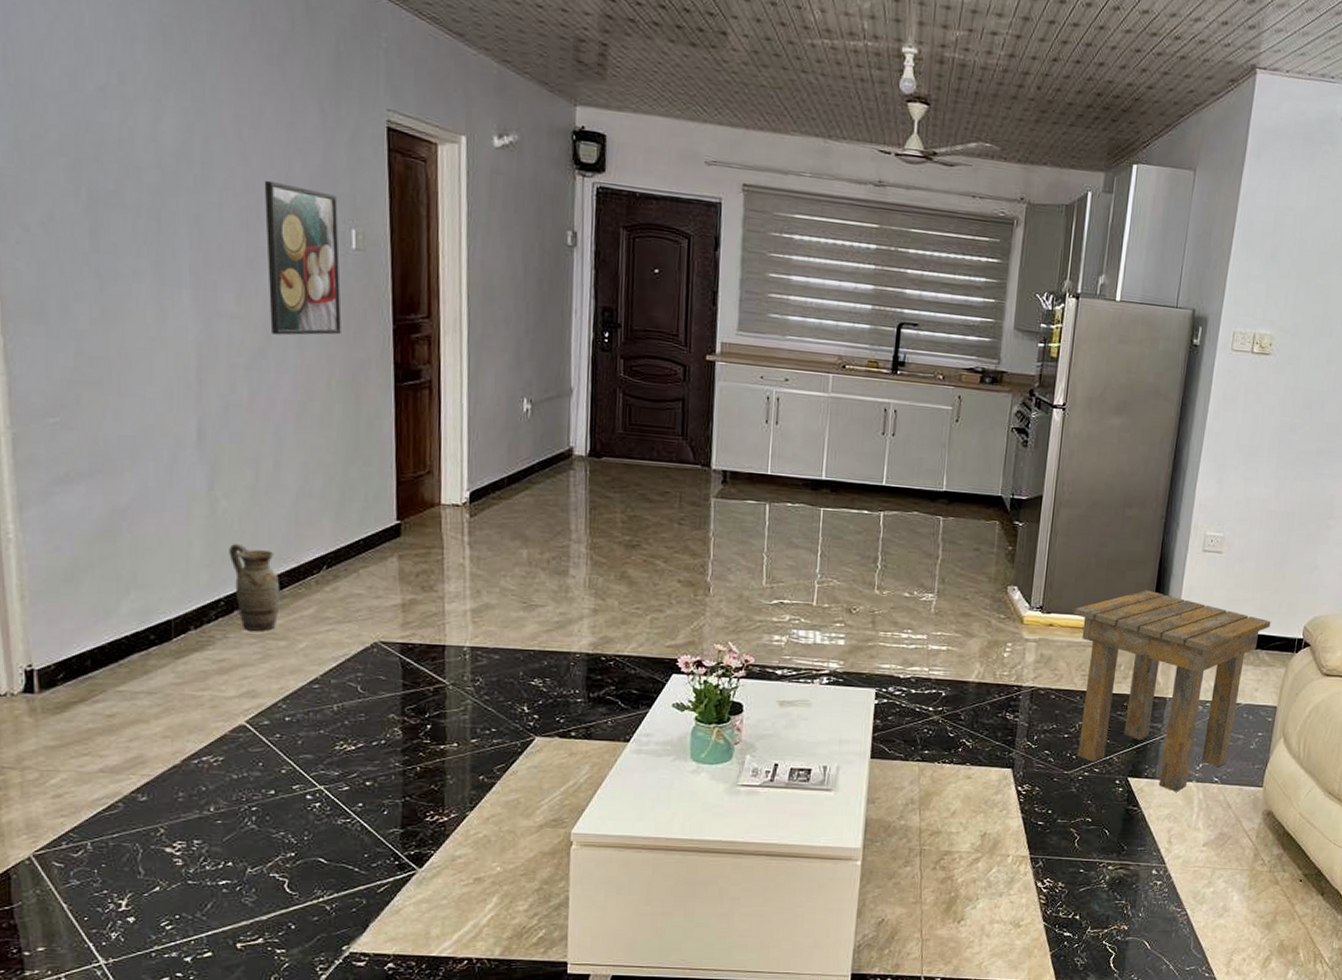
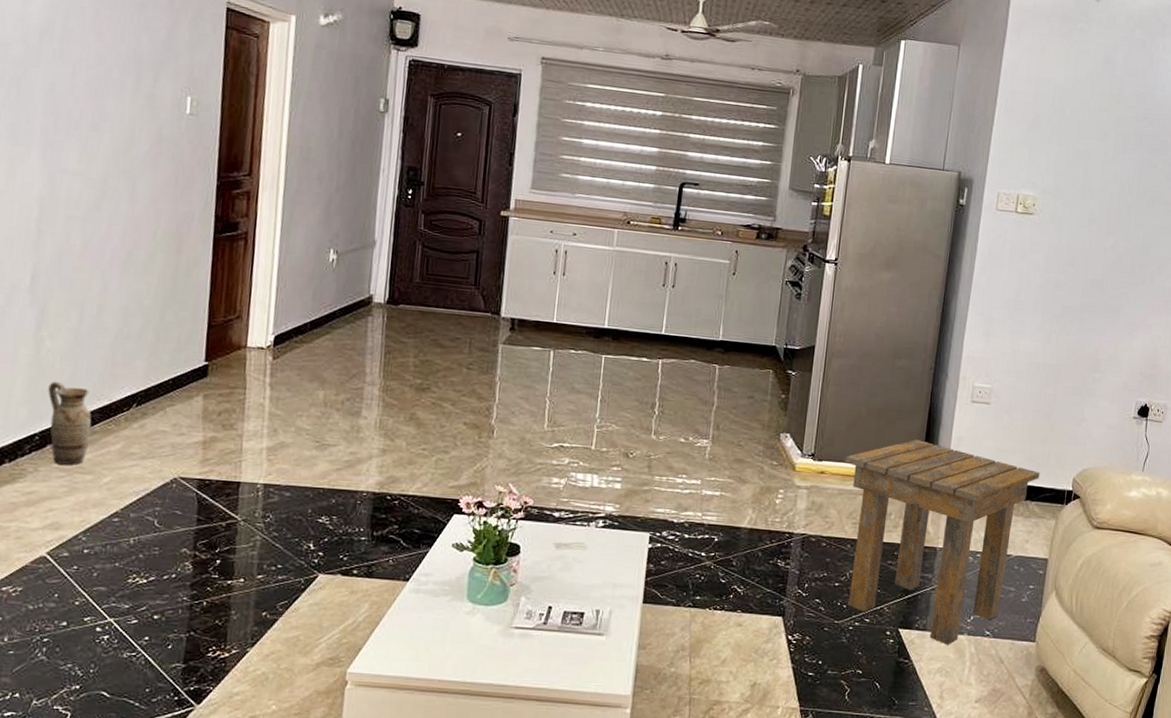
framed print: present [264,181,342,336] -> none [106,54,178,191]

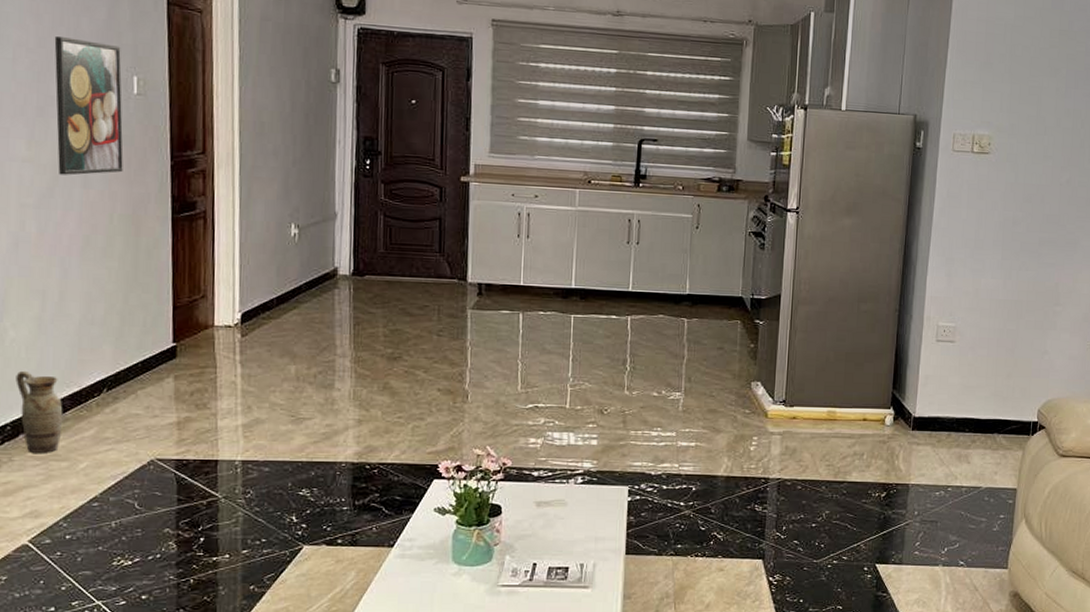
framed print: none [106,54,178,191] -> present [54,37,123,176]
side table: present [845,439,1040,645] -> none [816,381,1006,577]

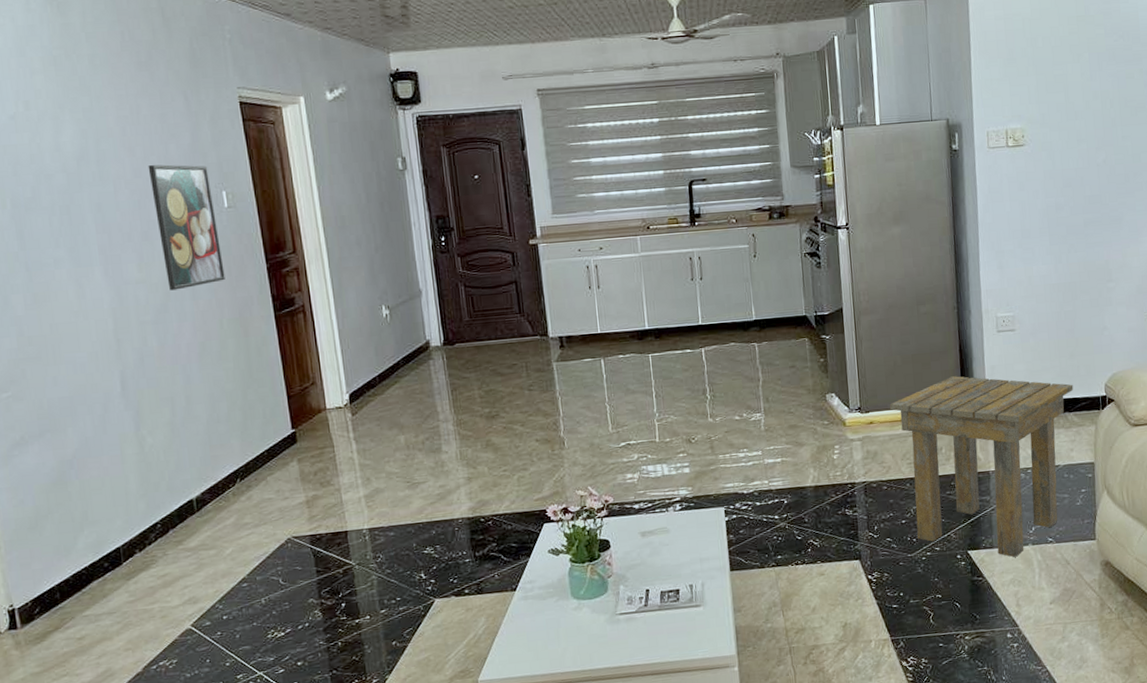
ceramic jug: present [16,370,63,453] -> none [158,472,206,546]
side table: none [816,381,1006,577] -> present [890,376,1074,557]

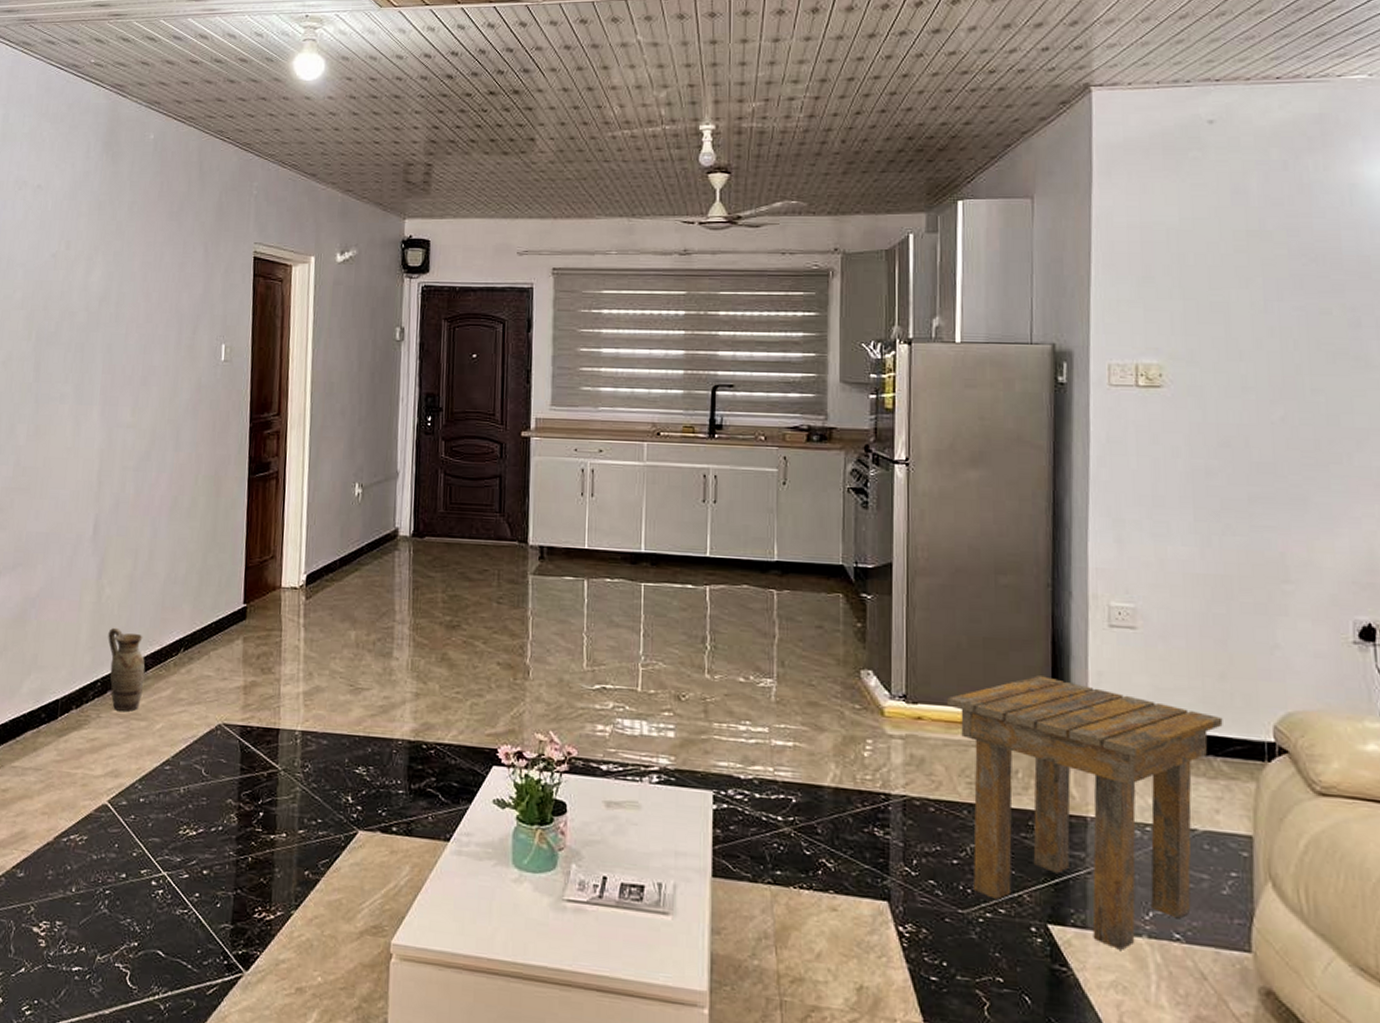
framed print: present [148,164,225,291] -> none [155,312,213,439]
ceramic jug: none [158,472,206,546] -> present [108,627,146,712]

